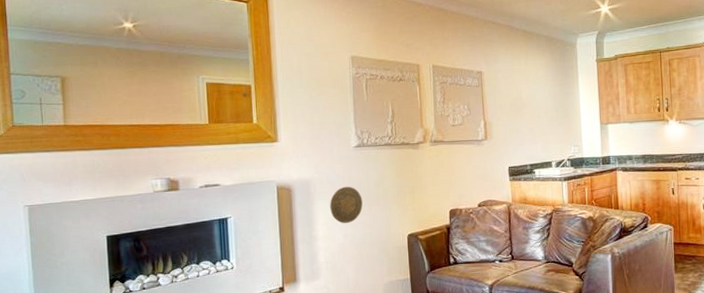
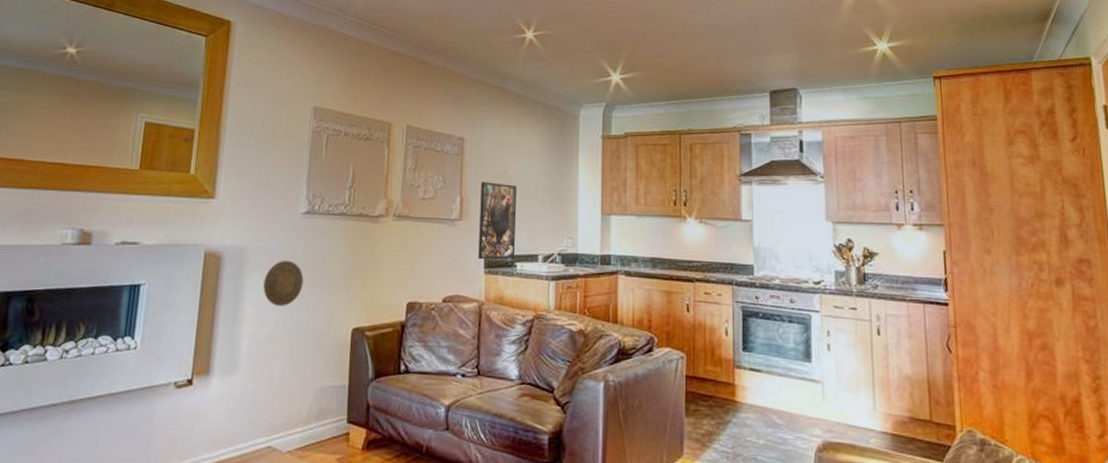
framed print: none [500,106,533,170] -> present [478,182,517,260]

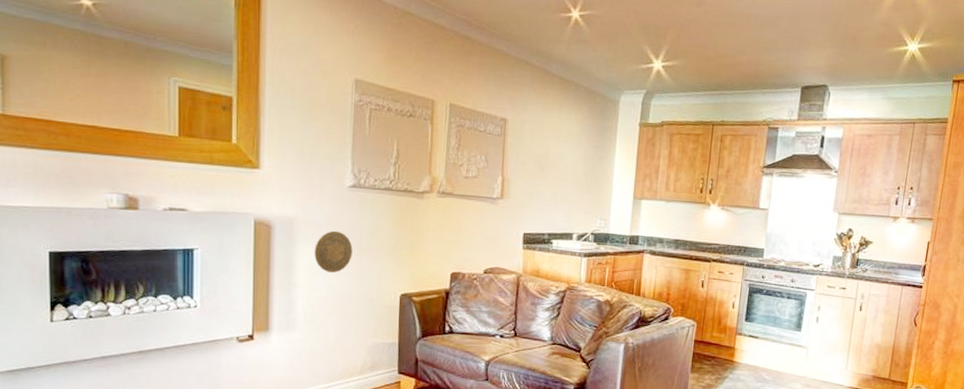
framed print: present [478,182,517,260] -> none [517,163,556,237]

